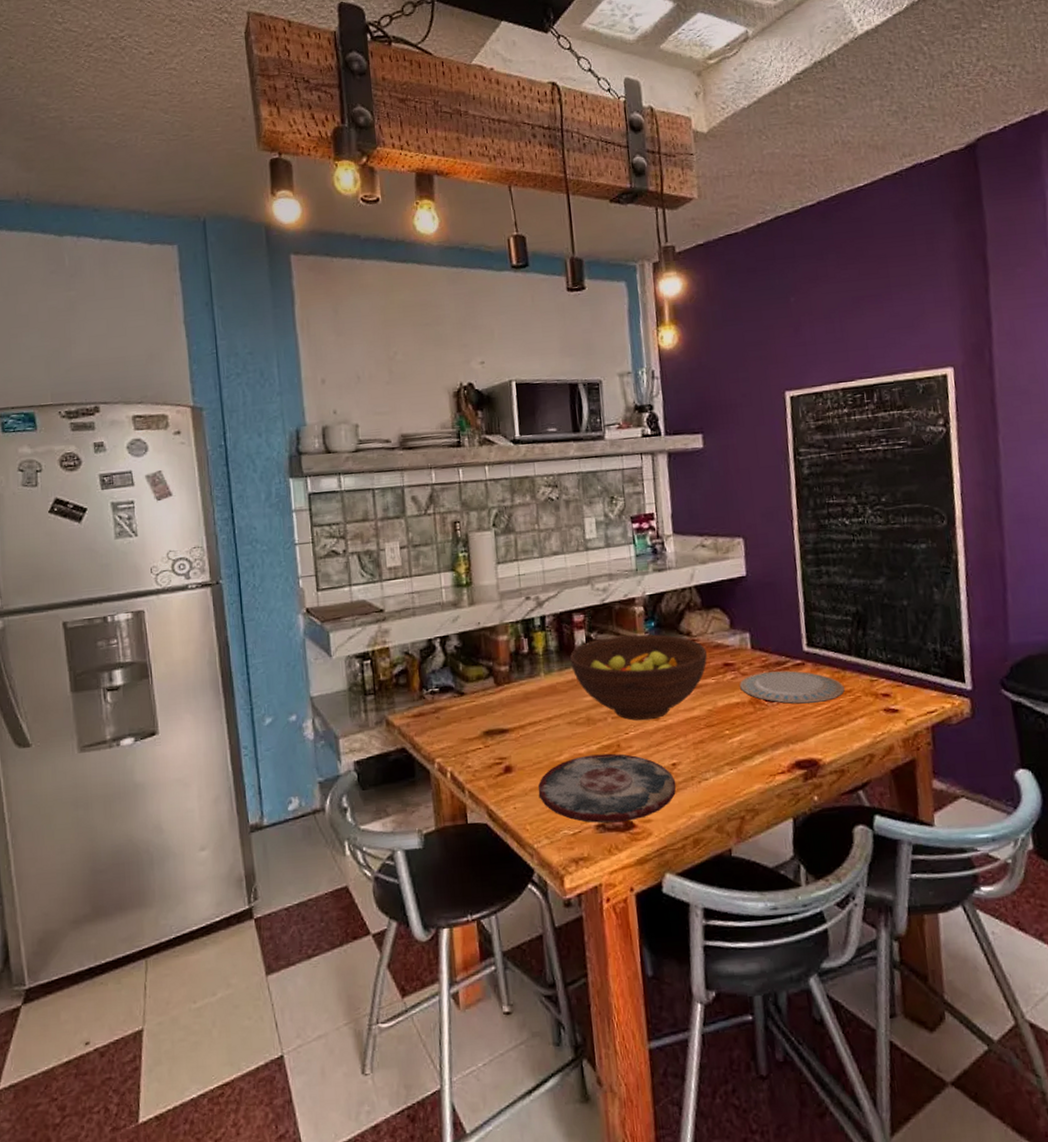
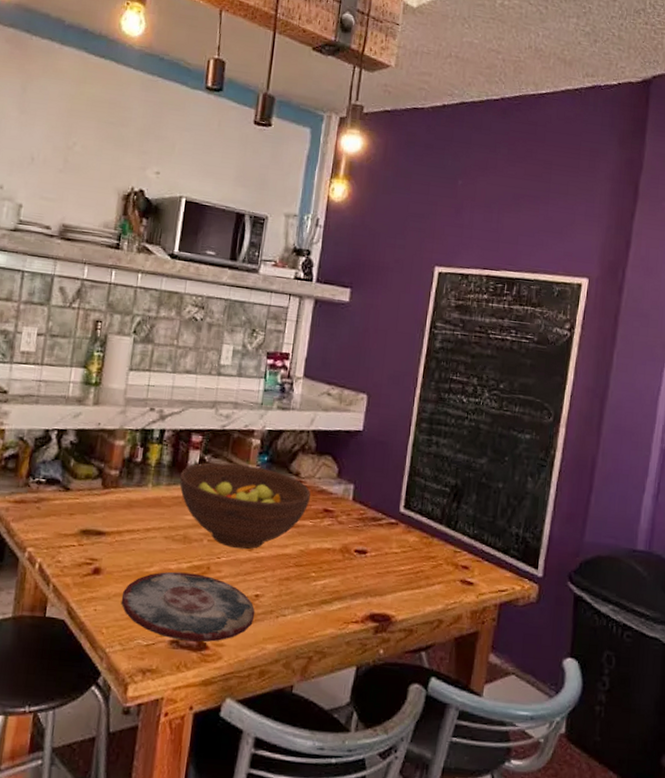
plate: present [740,670,845,704] -> none [334,524,429,563]

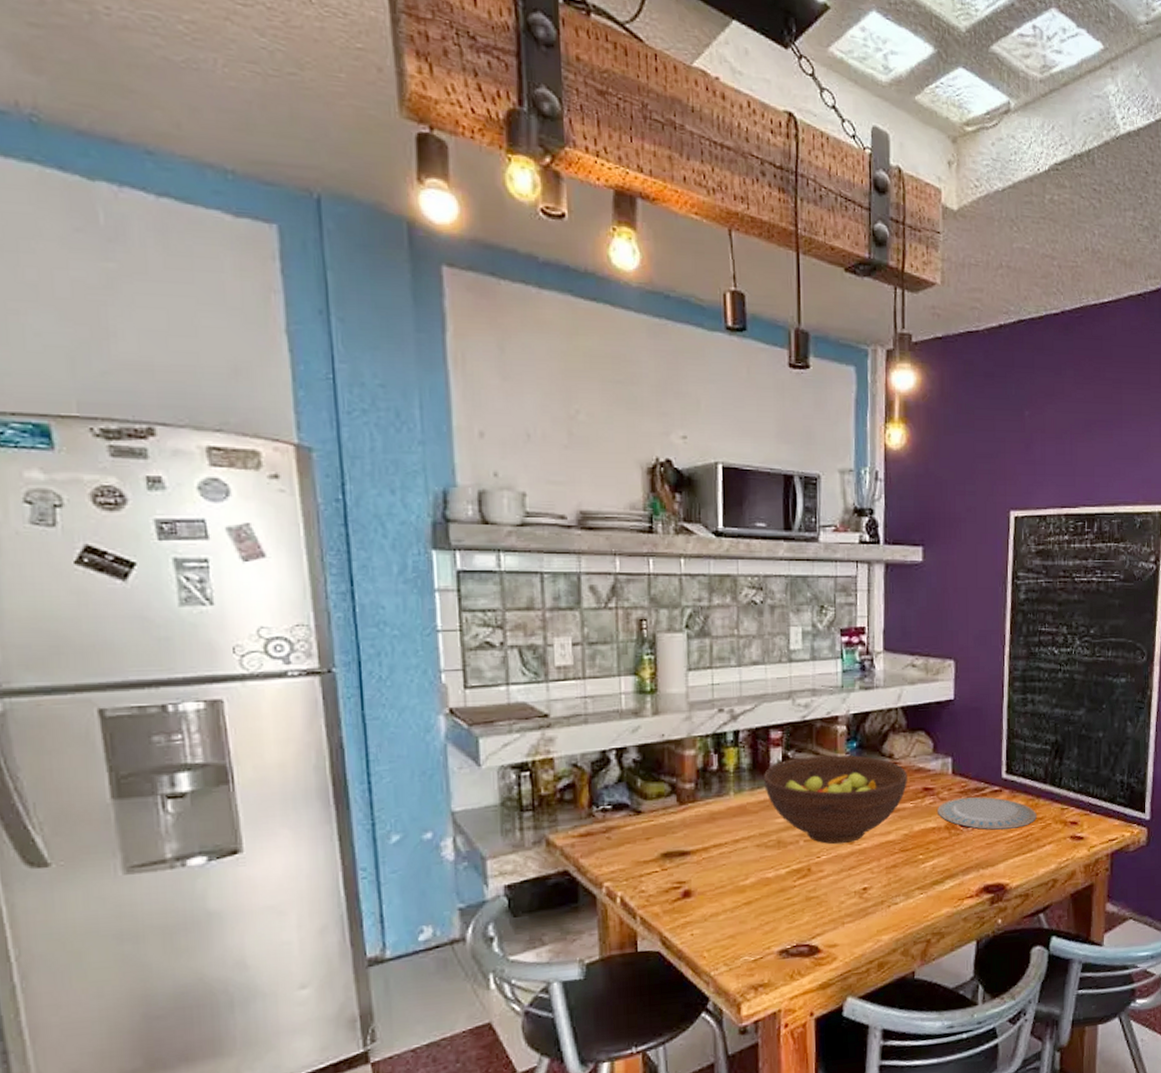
plate: present [121,571,255,643] -> none [719,877,865,949]
plate: none [334,524,429,563] -> present [938,797,1037,830]

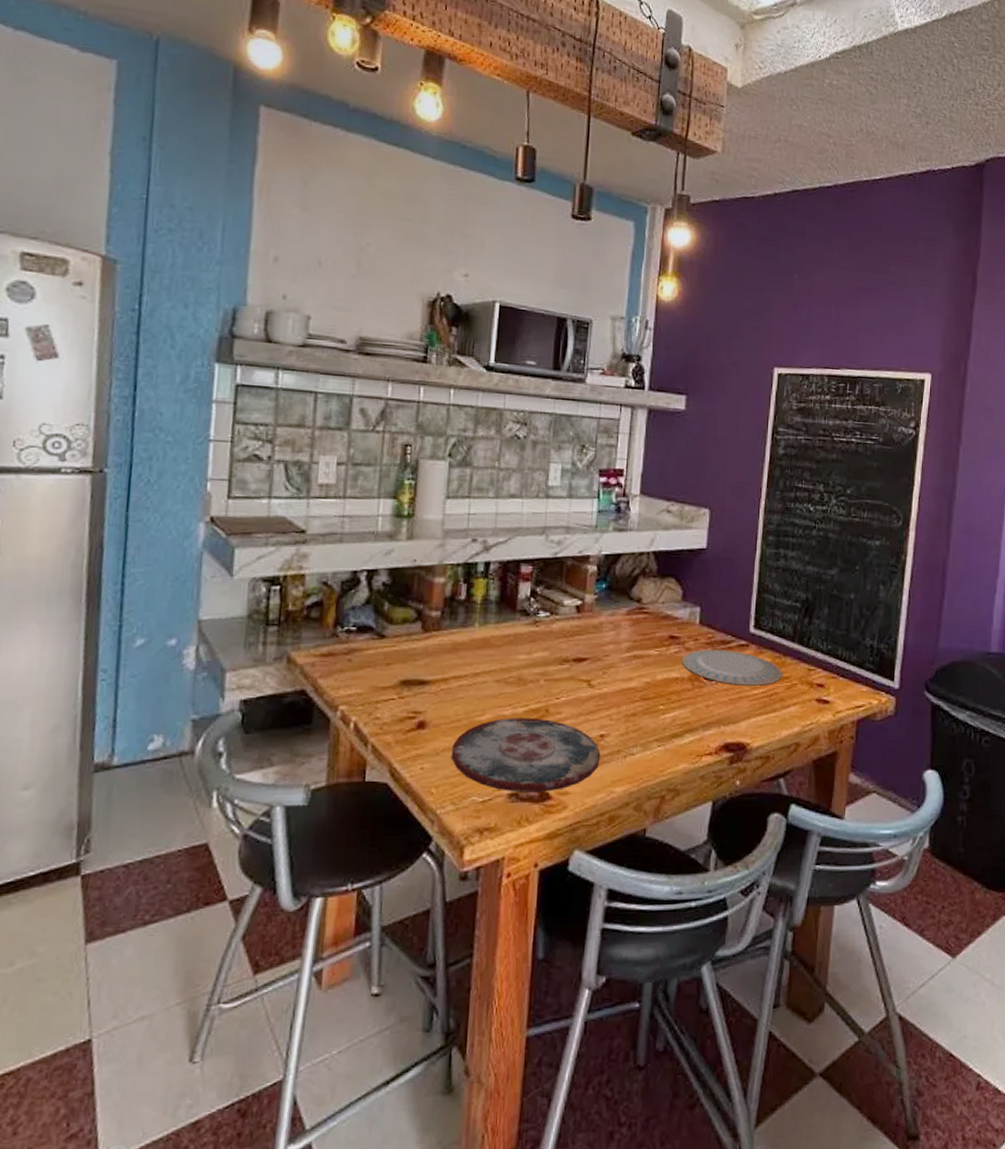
plate: none [719,877,865,949] -> present [451,718,601,793]
fruit bowl: present [764,754,907,845] -> none [510,594,654,687]

